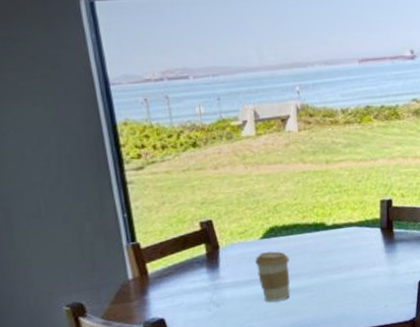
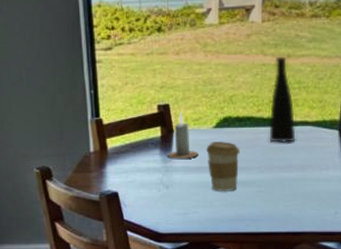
candle: none [215,226,248,275] -> present [168,111,198,159]
vase: none [314,162,342,247] -> present [269,56,296,142]

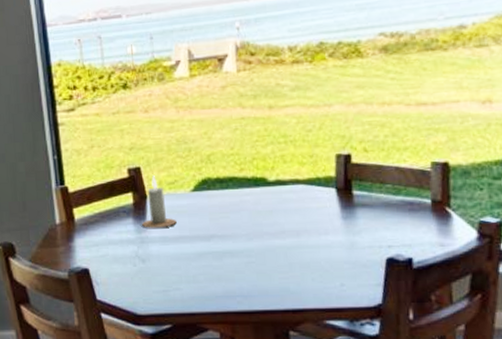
coffee cup: present [205,140,240,191] -> none [184,205,224,264]
vase: present [269,56,296,142] -> none [254,108,287,205]

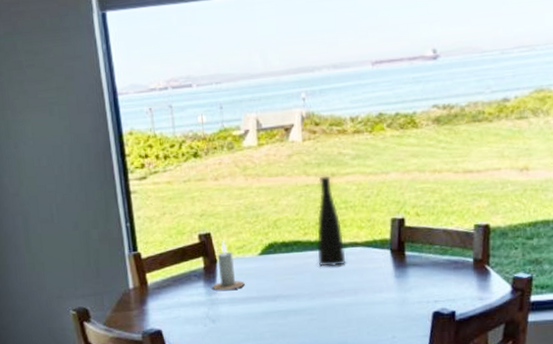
vase: none [254,108,287,205] -> present [317,175,346,267]

